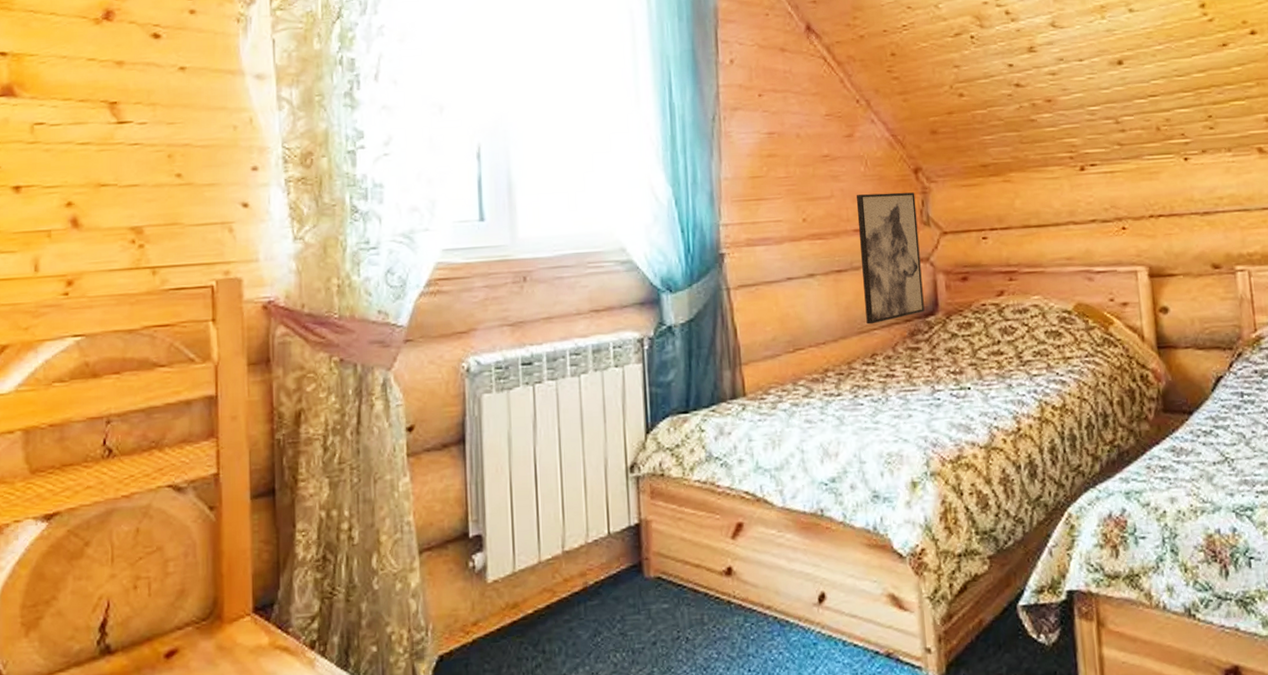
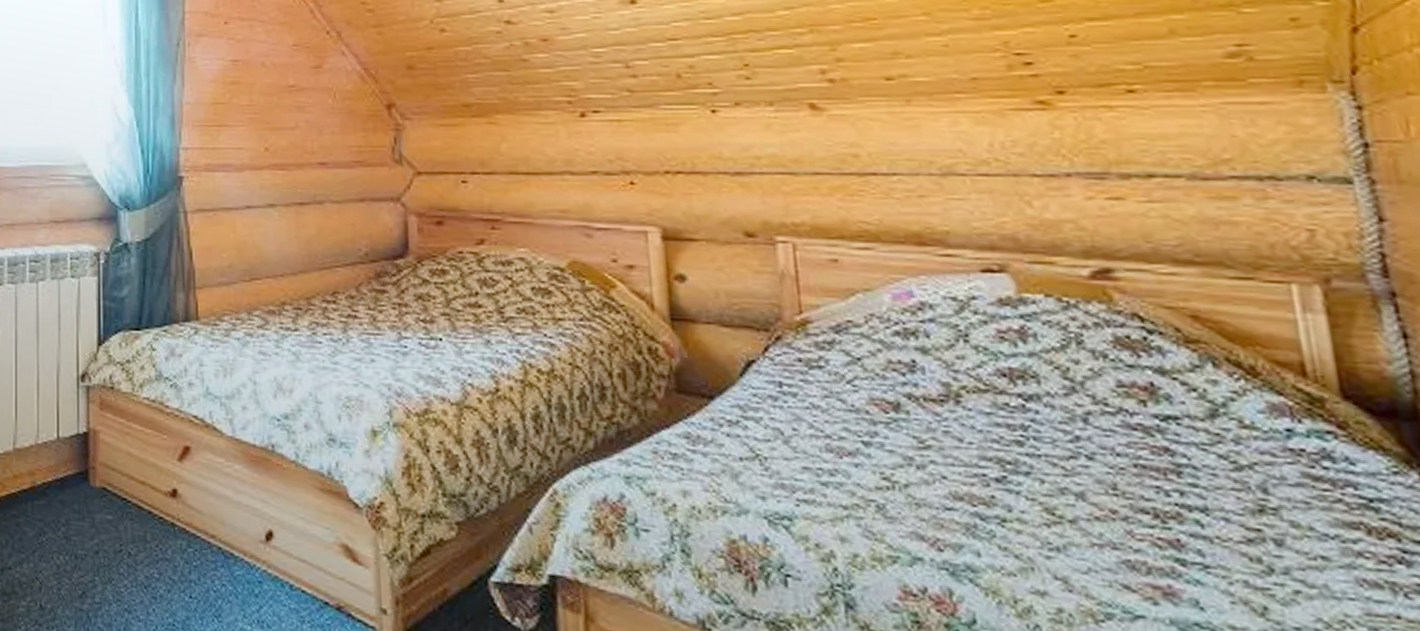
wall art: present [856,192,925,325] -> none [322,127,393,261]

